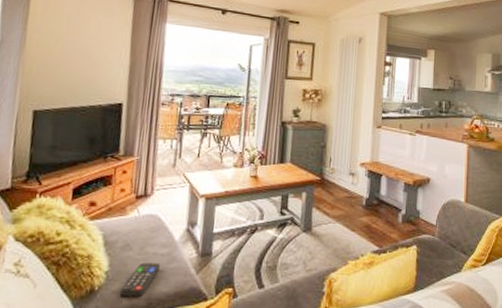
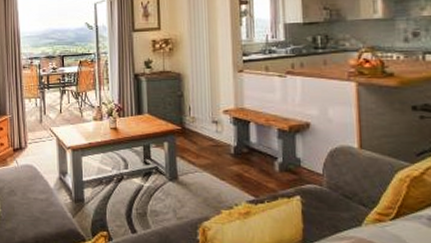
remote control: present [119,262,160,296] -> none [11,206,41,235]

